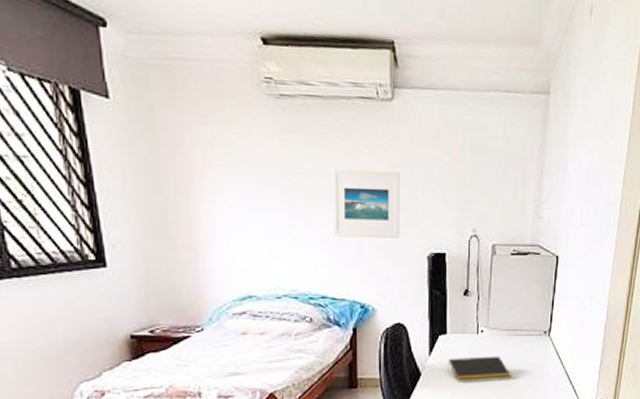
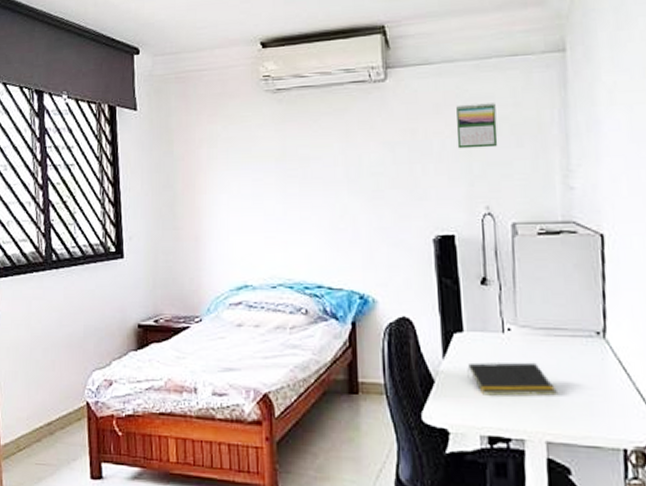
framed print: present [332,169,400,238] -> none [326,150,400,222]
calendar: none [454,133,489,177] -> present [456,103,498,149]

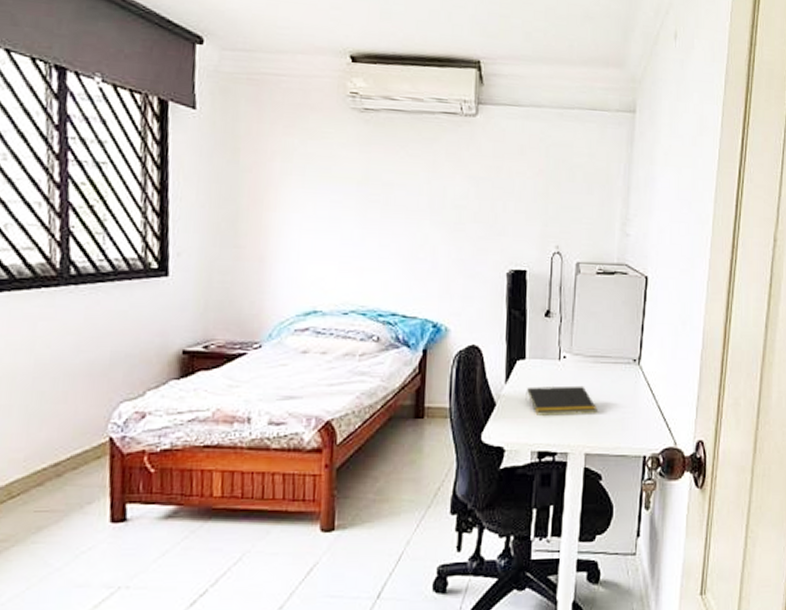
calendar: present [456,103,498,149] -> none [536,149,573,192]

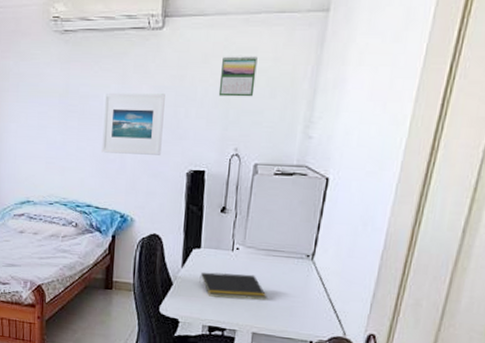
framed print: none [409,181,481,253] -> present [102,92,165,155]
calendar: none [536,149,573,192] -> present [218,56,258,97]

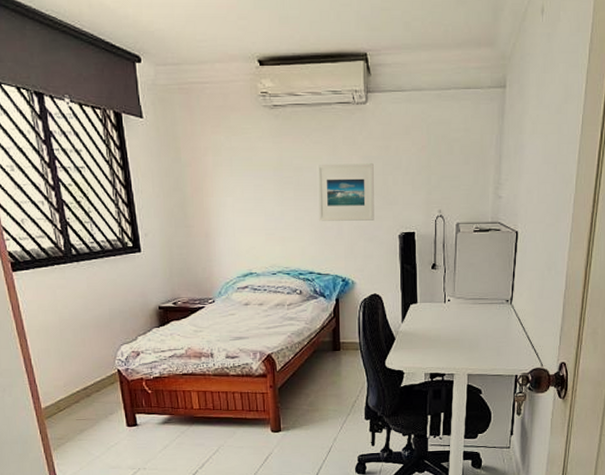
notepad: present [199,272,267,300] -> none [418,322,477,346]
calendar: present [218,56,258,97] -> none [420,127,451,164]

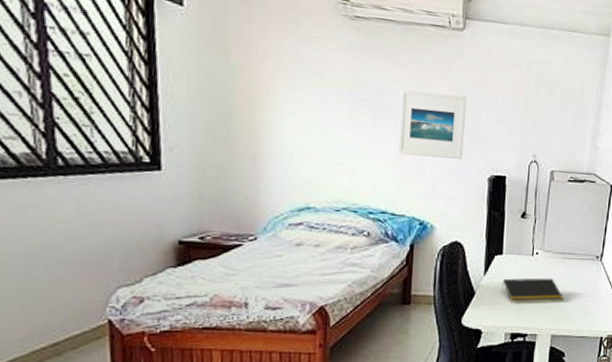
notepad: none [418,322,477,346] -> present [501,278,564,303]

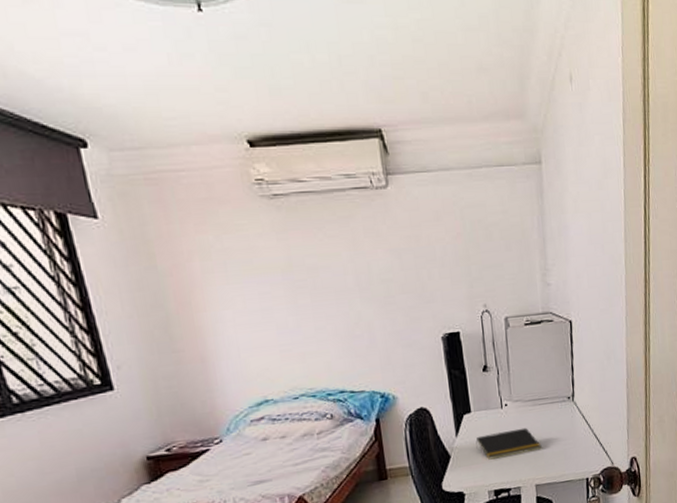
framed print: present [398,90,467,159] -> none [335,256,411,329]

